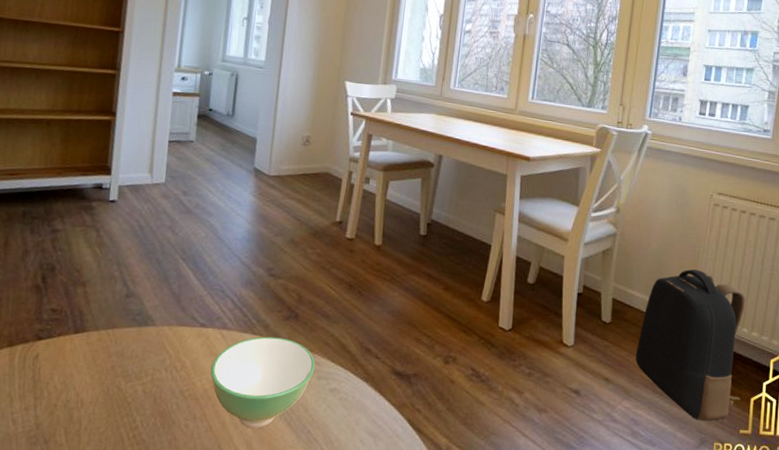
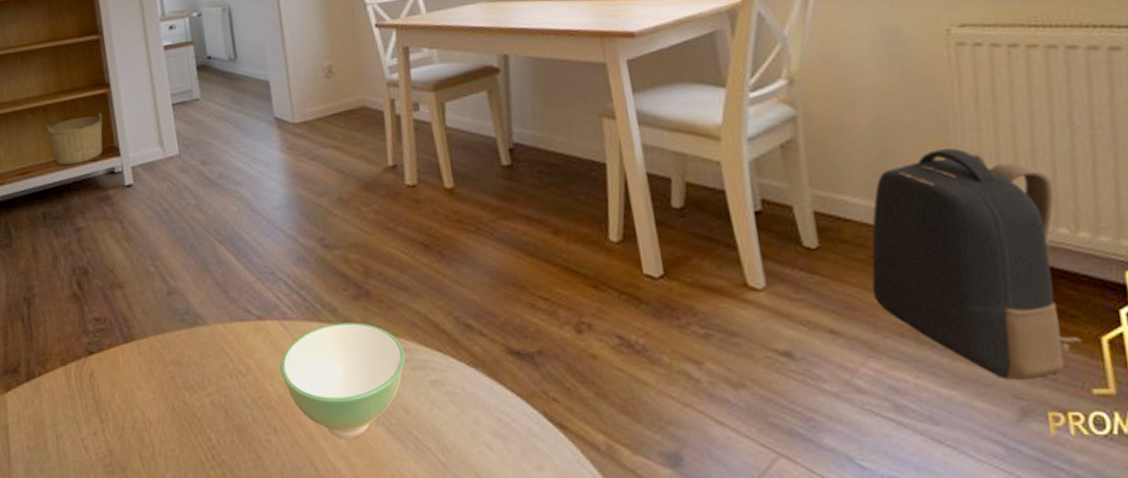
basket: none [45,135,102,175] -> present [45,112,103,166]

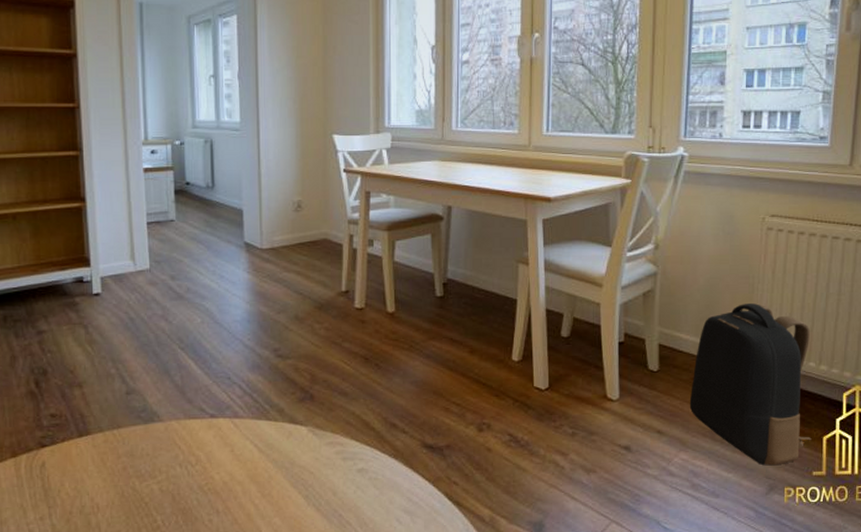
basket: present [45,112,103,166] -> none [13,224,75,272]
bowl: present [280,322,406,439] -> none [227,421,338,518]

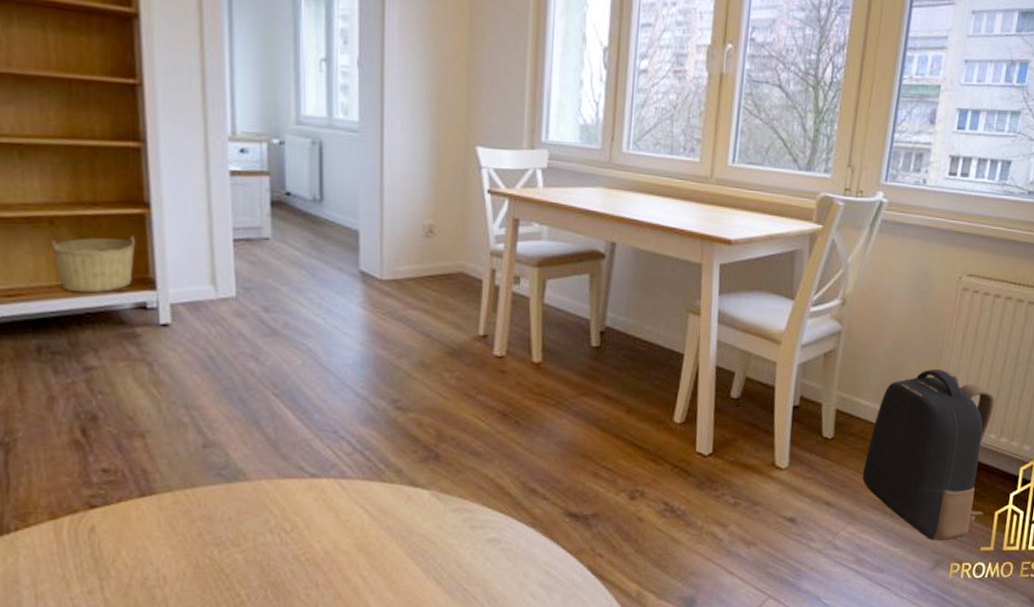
basket: none [13,224,75,272] -> present [50,235,136,293]

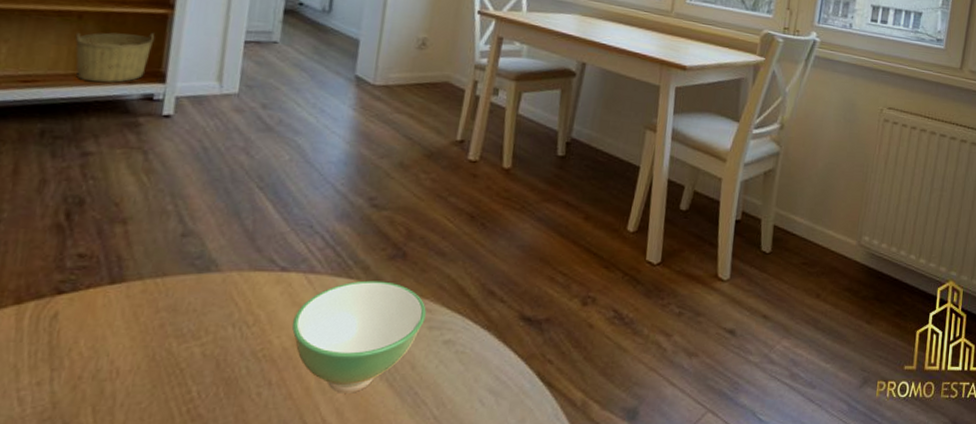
bowl: none [330,483,466,592] -> present [291,280,426,393]
backpack: present [862,368,995,541] -> none [796,191,914,358]

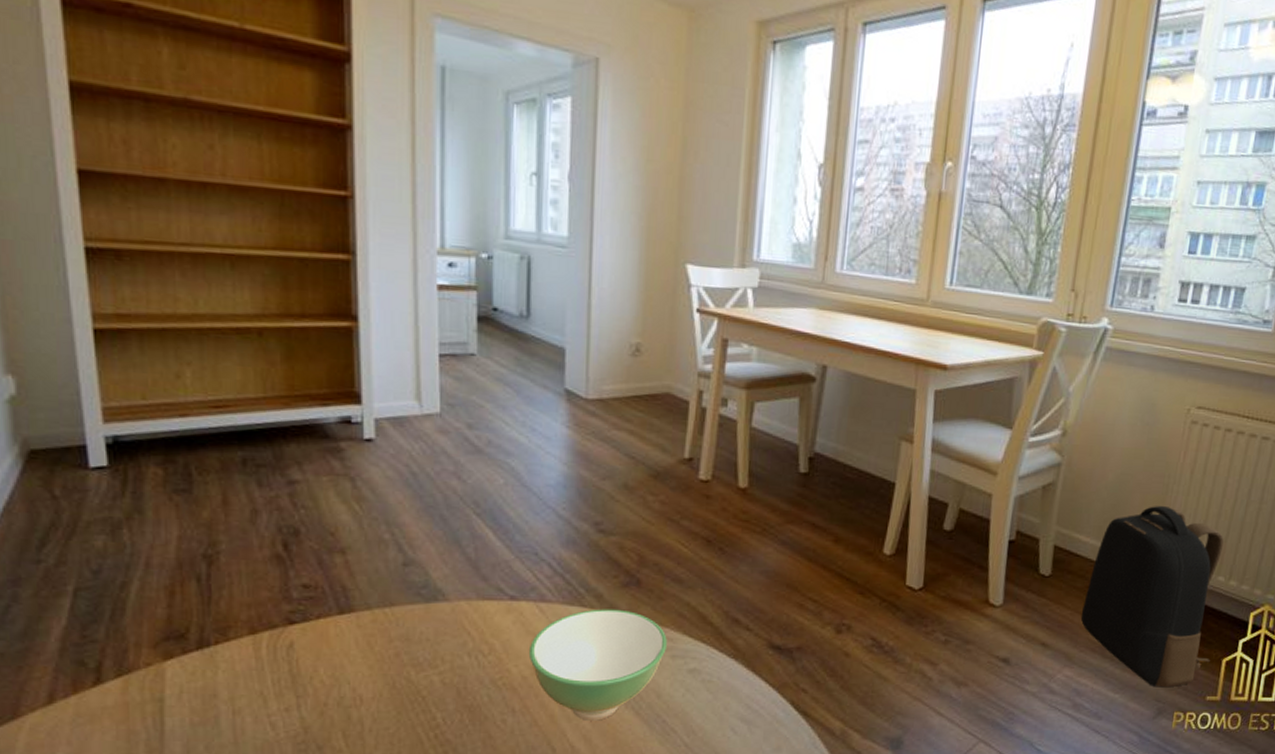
basket: present [74,32,155,83] -> none [258,348,343,406]
backpack: none [796,191,914,358] -> present [1080,505,1224,688]

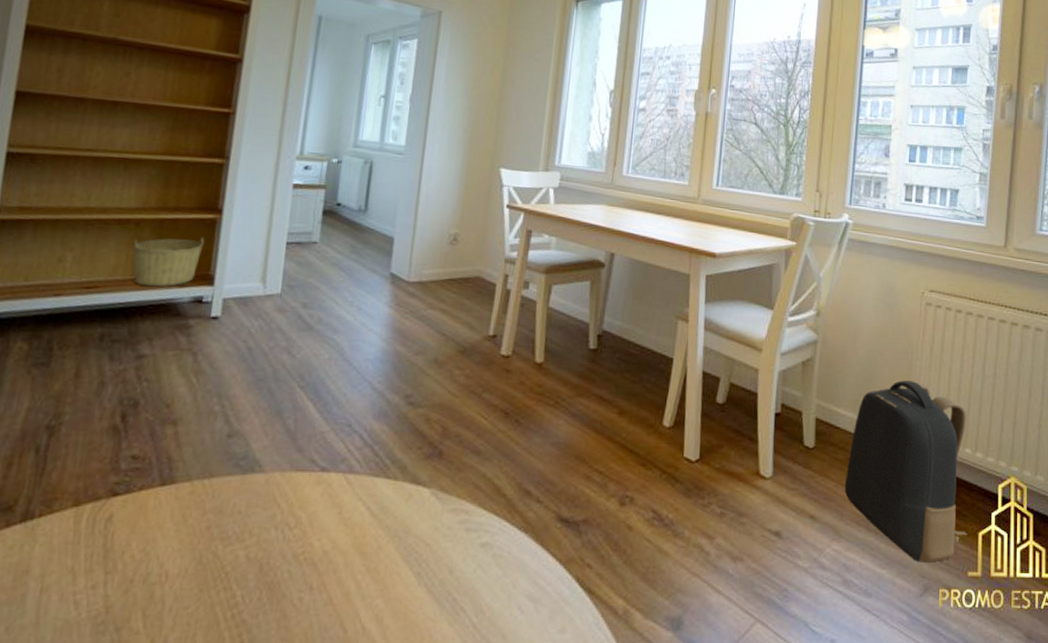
basket: none [258,348,343,406] -> present [132,237,205,287]
bowl: present [528,609,667,721] -> none [331,480,463,599]

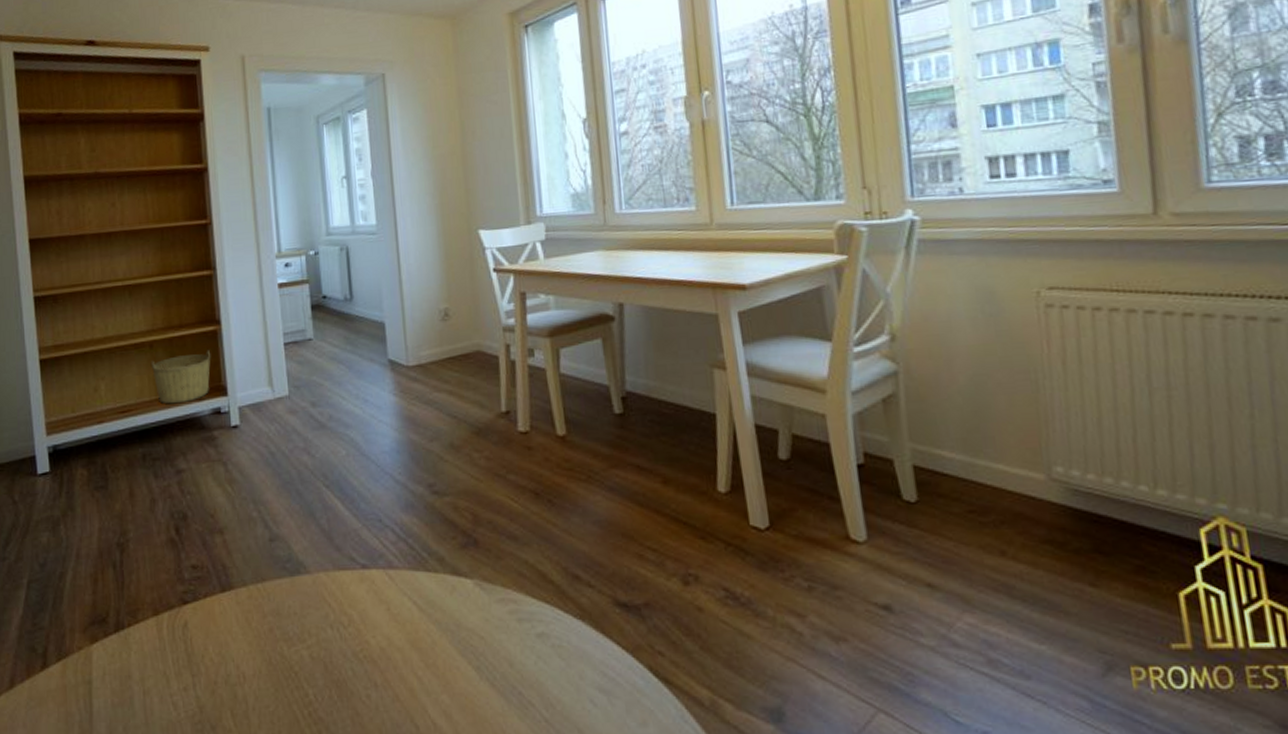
backpack: present [844,380,967,563] -> none [967,405,1161,634]

